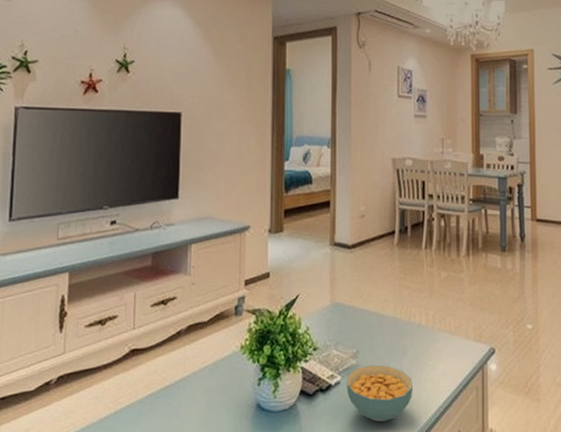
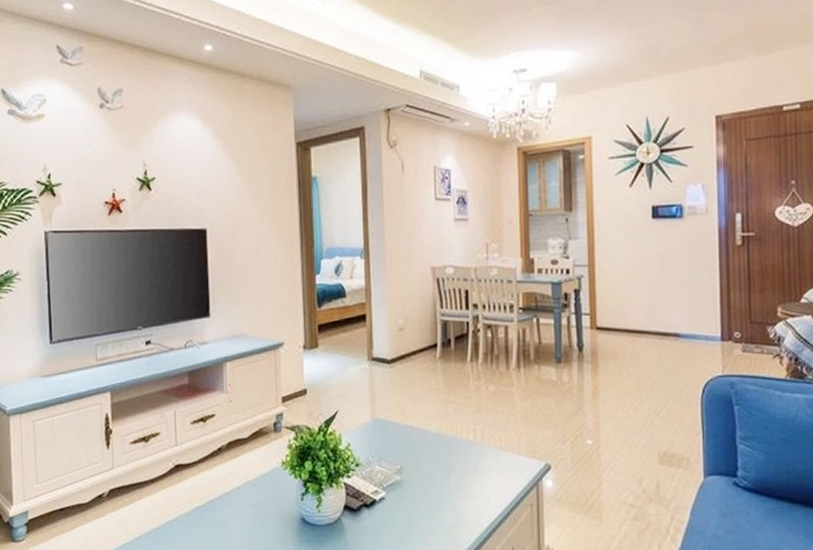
cereal bowl: present [346,364,414,422] -> none [391,480,462,538]

